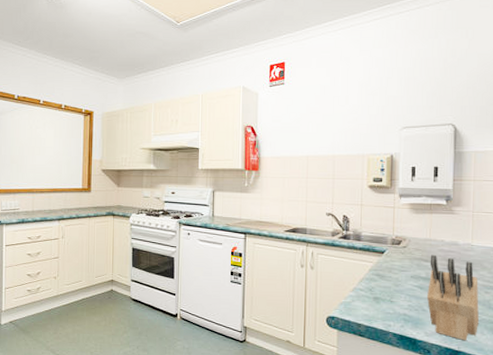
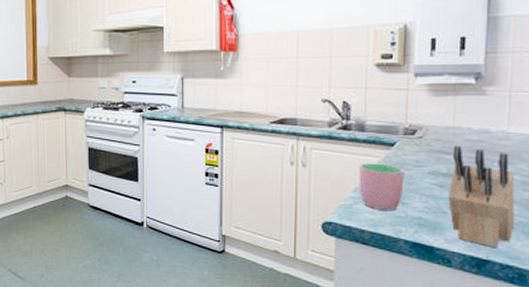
cup: none [356,267,393,309] -> present [359,163,405,212]

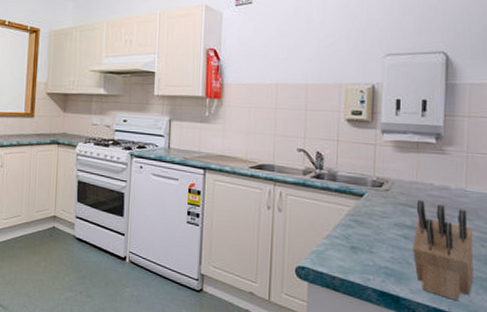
cup: present [359,163,405,212] -> none [330,211,373,260]

